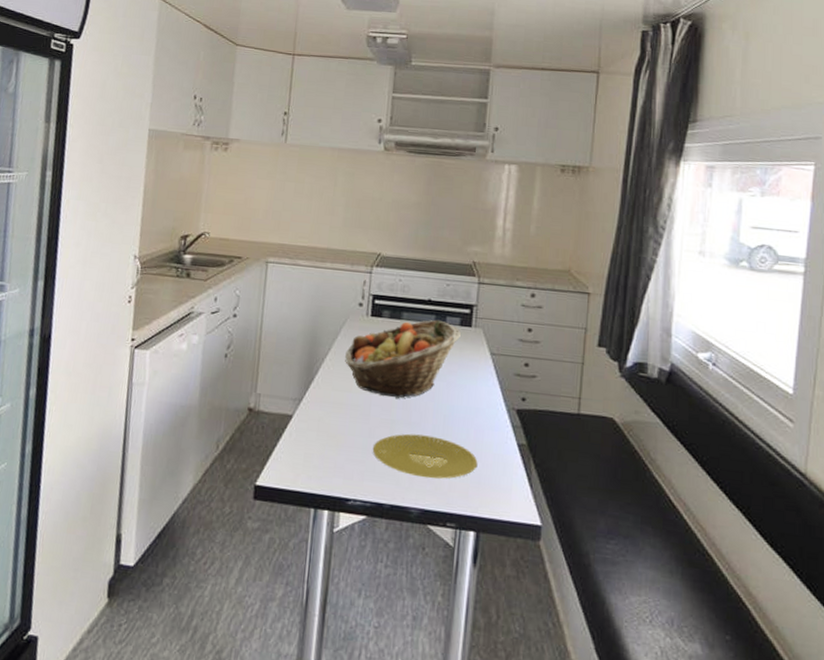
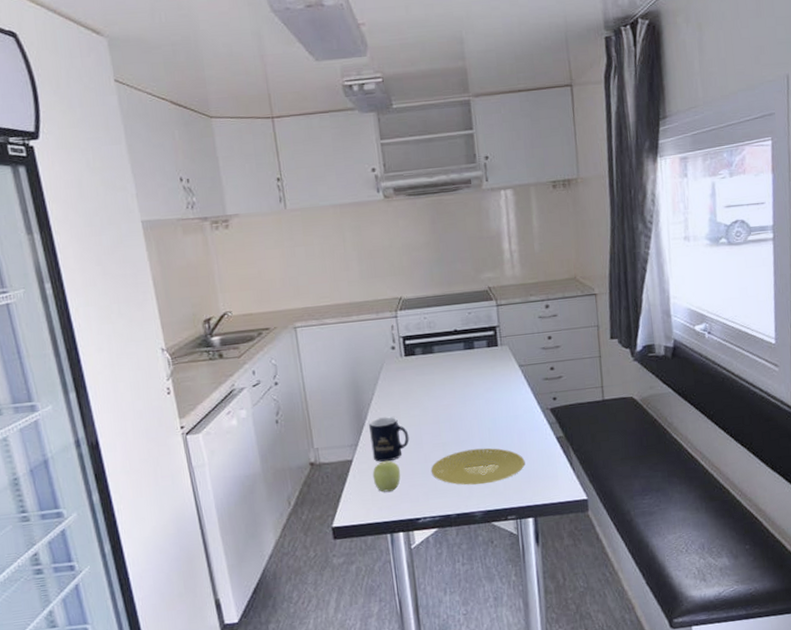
apple: none [309,425,341,461] -> present [372,460,401,492]
mug: none [314,376,358,427] -> present [369,416,410,462]
fruit basket: present [345,319,461,399] -> none [388,346,490,424]

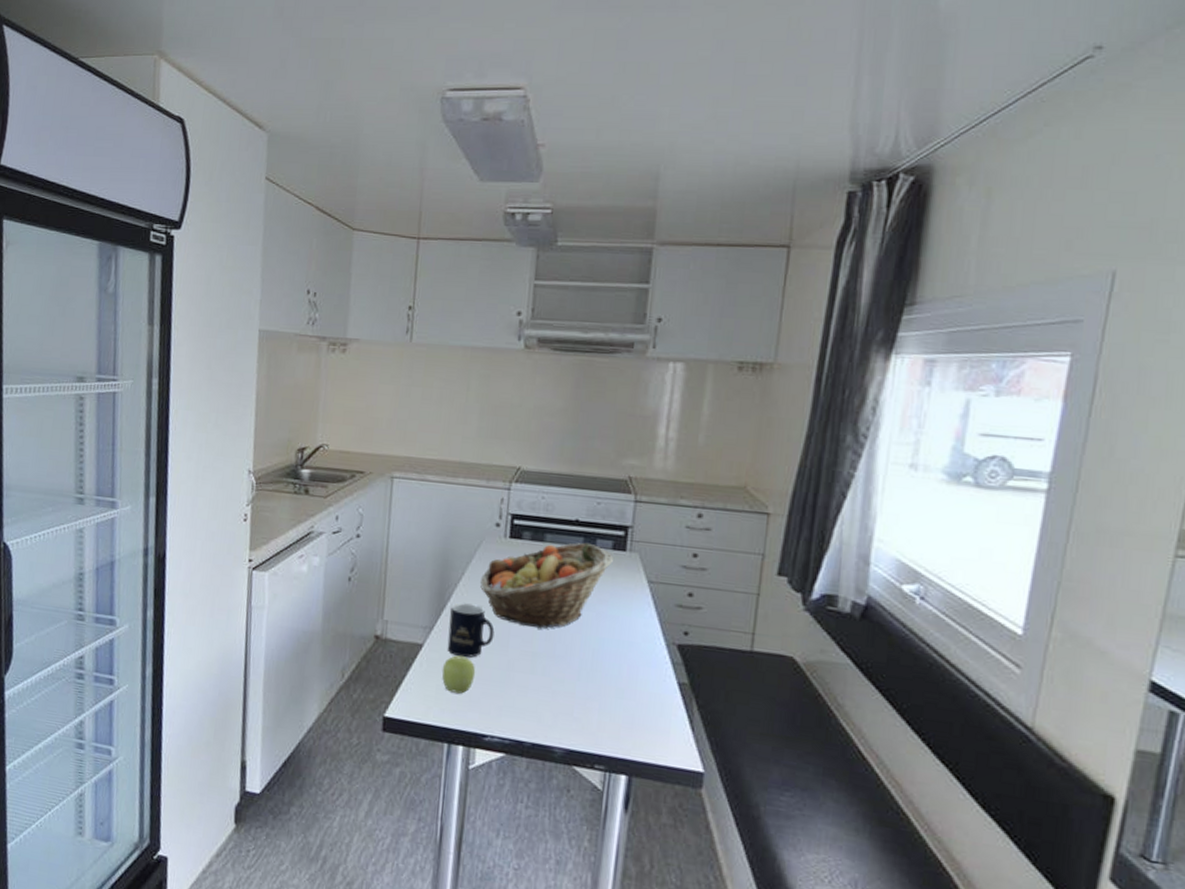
fruit basket: none [388,346,490,424] -> present [480,542,613,629]
plate: present [431,448,525,485] -> none [511,667,631,718]

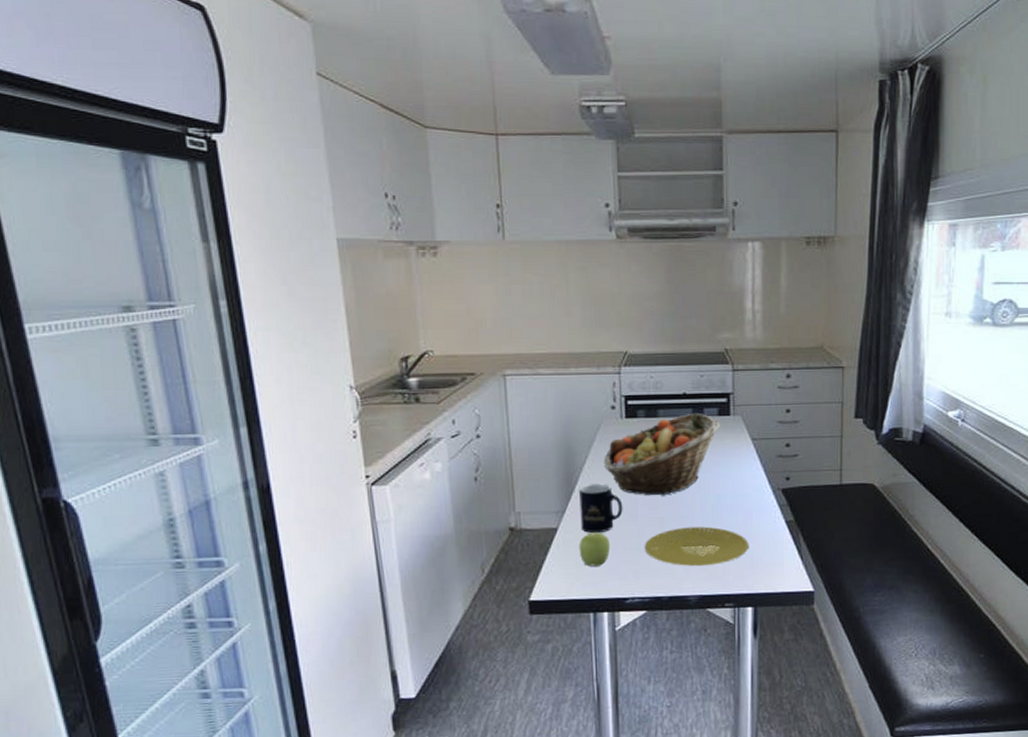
plate: none [511,667,631,718] -> present [644,526,749,566]

